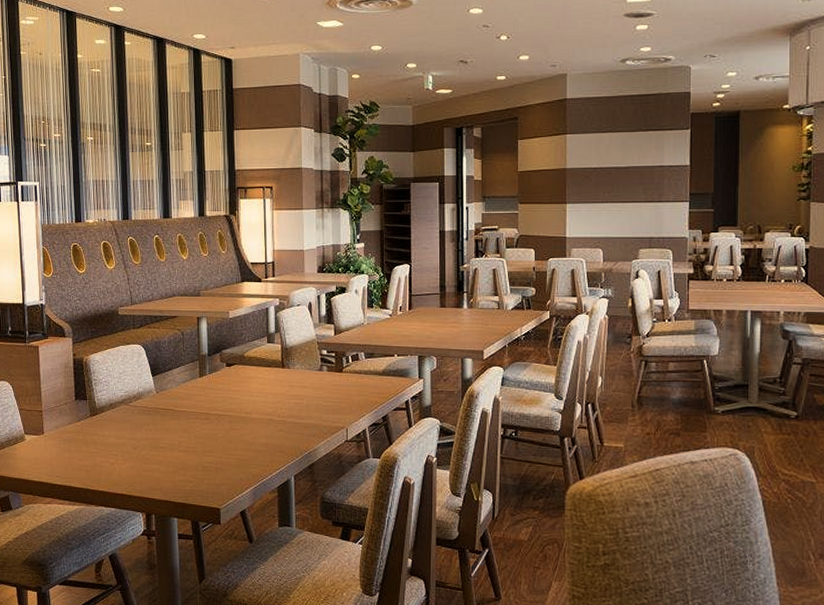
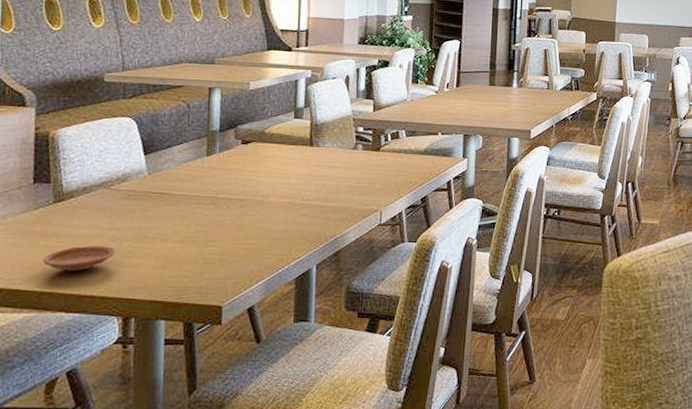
plate: none [85,452,137,473] -> present [42,246,116,271]

